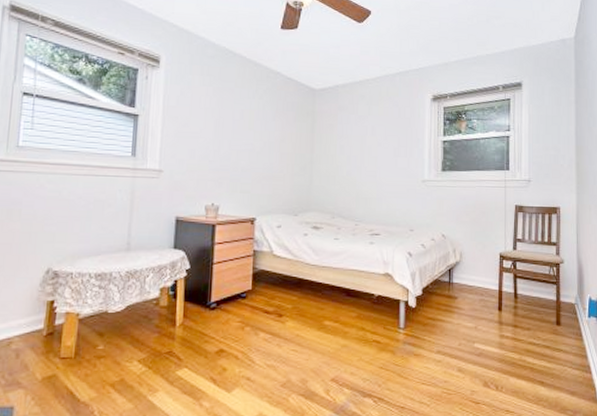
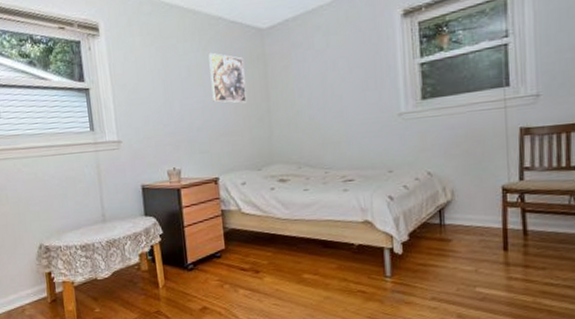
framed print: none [261,101,294,152] -> present [208,52,247,103]

